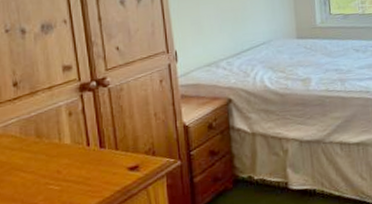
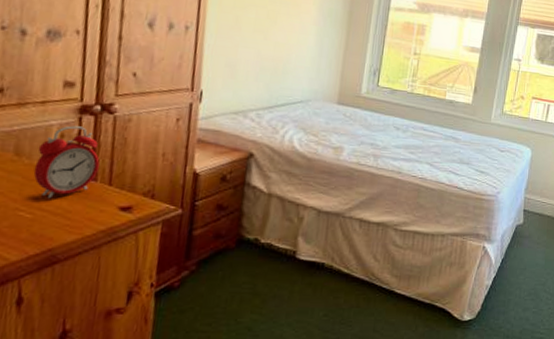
alarm clock: none [53,102,105,170] -> present [33,125,100,199]

